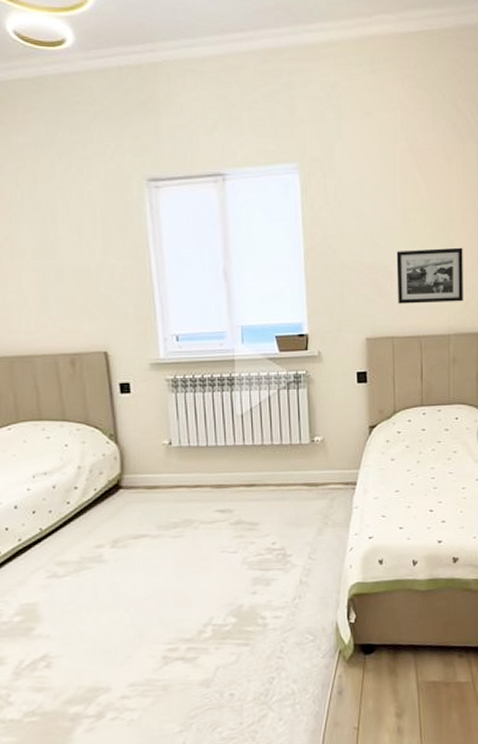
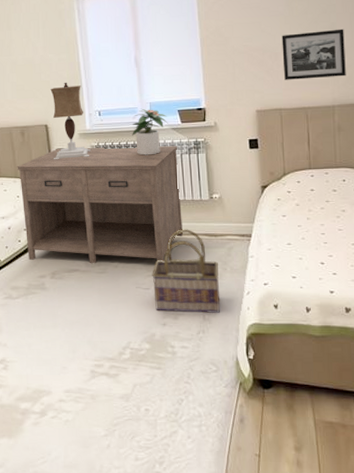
nightstand: none [63,379,279,527] -> present [16,146,184,264]
table lamp: none [112,296,166,397] -> present [50,82,91,160]
potted plant: none [218,333,263,391] -> present [132,108,168,156]
basket: none [240,479,319,578] -> present [152,229,220,313]

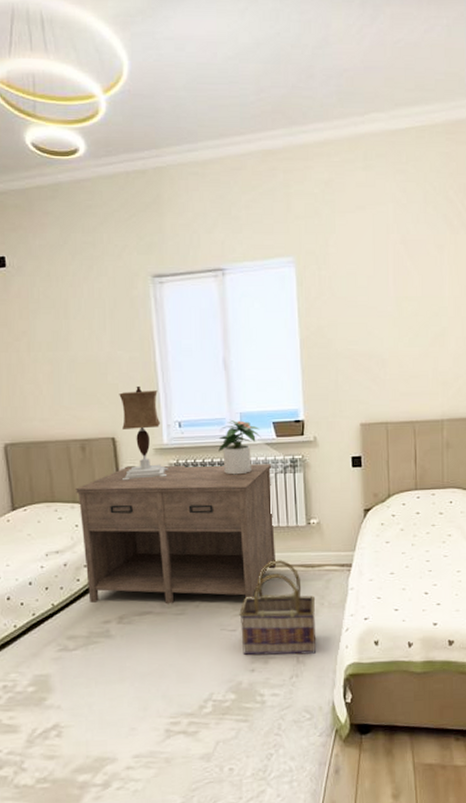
picture frame: present [281,28,346,80] -> none [390,334,456,390]

